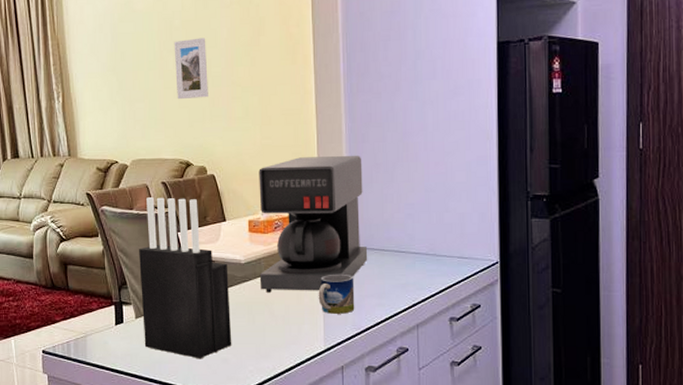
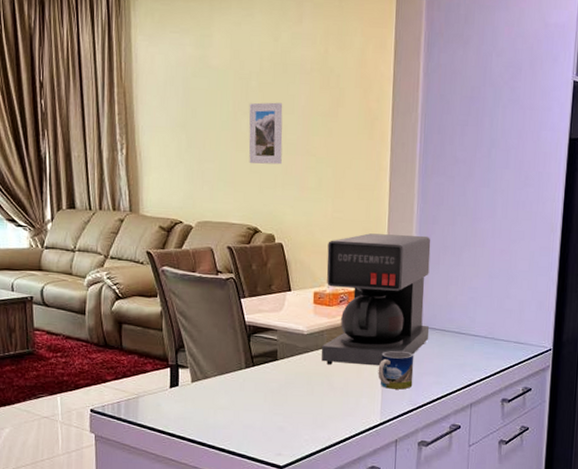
knife block: present [139,197,232,359] -> none [198,261,290,426]

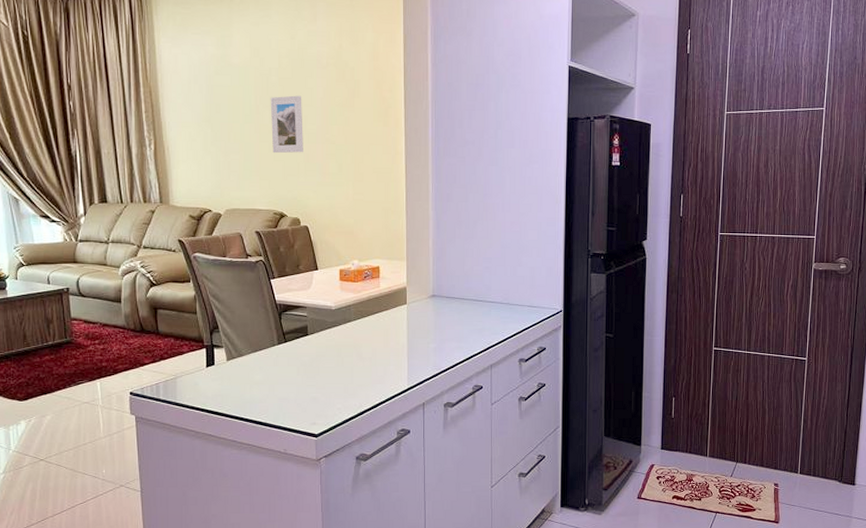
coffee maker: present [321,233,431,366] -> none [349,212,449,337]
mug: present [378,350,414,390] -> none [403,319,436,356]

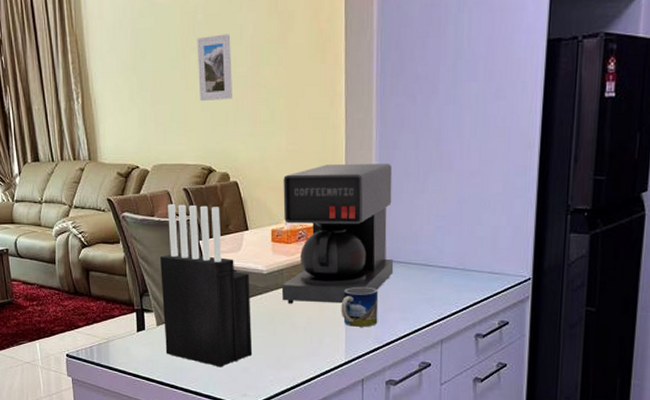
knife block: none [232,246,322,399] -> present [160,204,253,368]
coffee maker: none [349,212,449,337] -> present [281,163,394,304]
mug: none [403,319,436,356] -> present [341,286,378,327]

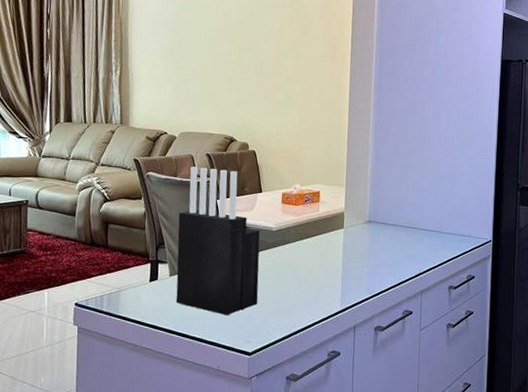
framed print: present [197,34,232,102] -> none [227,31,258,83]
coffee maker: present [281,163,394,304] -> none [288,141,385,259]
mug: present [341,286,378,327] -> none [338,244,370,279]

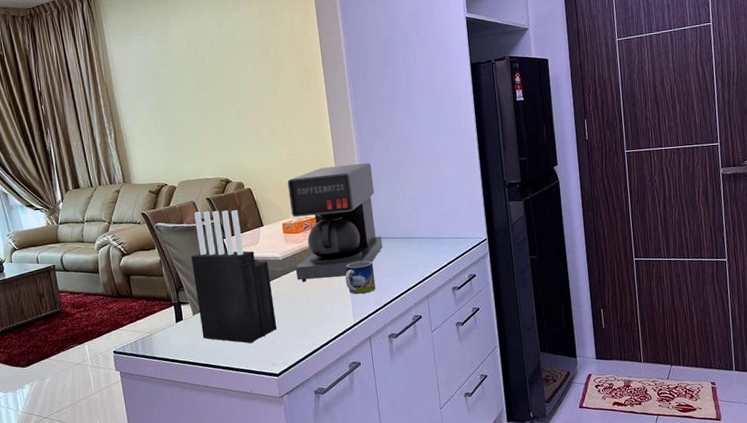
coffee maker: none [288,141,385,259] -> present [287,162,383,282]
mug: none [338,244,370,279] -> present [345,260,376,294]

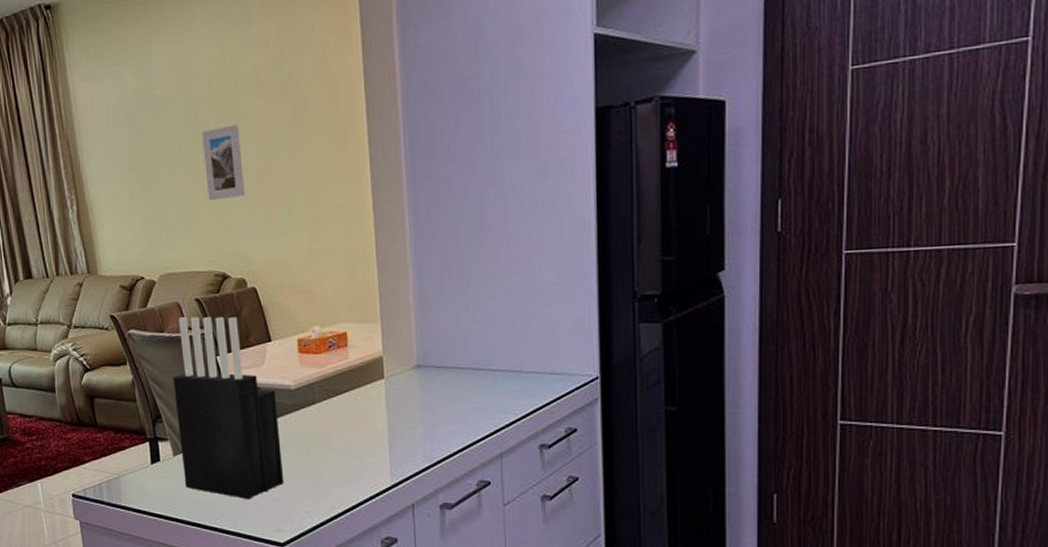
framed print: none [207,75,240,128] -> present [201,124,245,201]
coffee maker: present [287,162,383,282] -> none [307,256,440,422]
mug: present [345,260,376,294] -> none [382,397,426,444]

